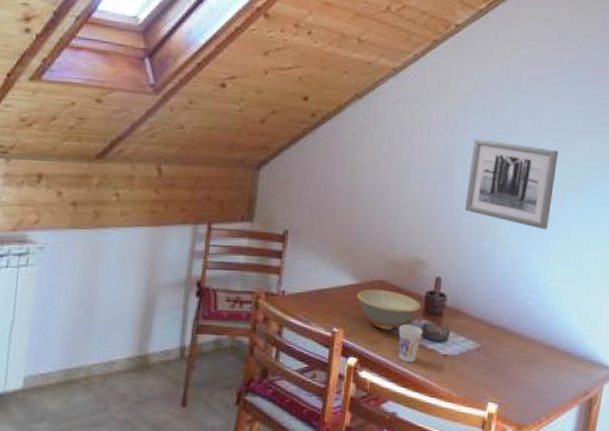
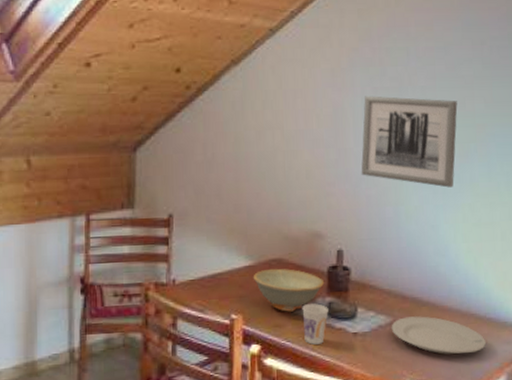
plate: none [478,344,564,383] -> present [391,316,487,355]

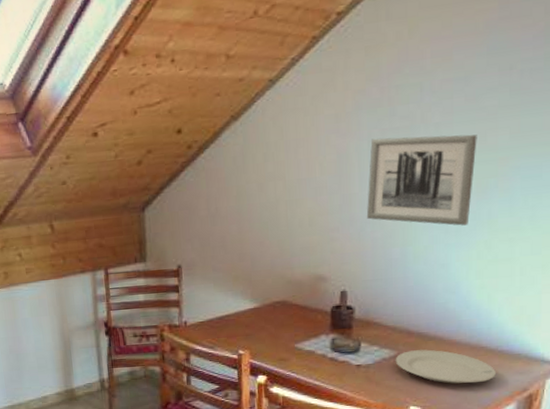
dish: present [253,268,325,312] -> none [258,309,328,348]
cup: present [302,303,329,345] -> none [306,340,332,375]

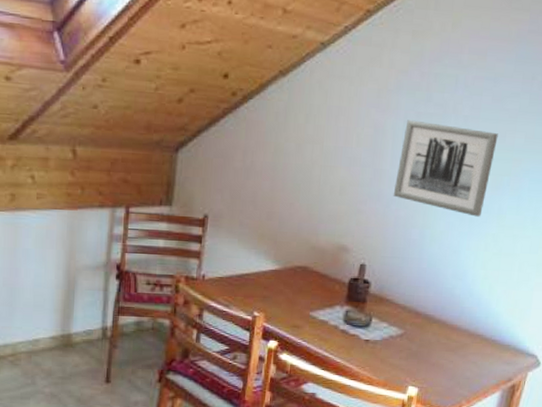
plate: present [395,349,497,384] -> none [401,331,488,369]

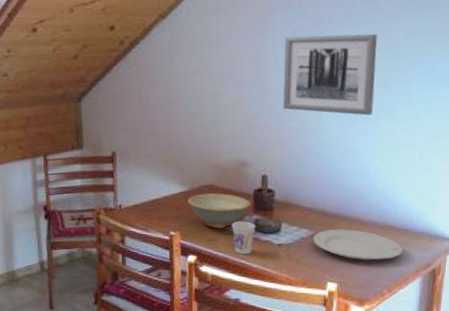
dish: none [278,274,345,315] -> present [187,193,251,229]
cup: none [319,310,345,346] -> present [231,221,255,255]
plate: none [401,331,488,369] -> present [312,229,403,261]

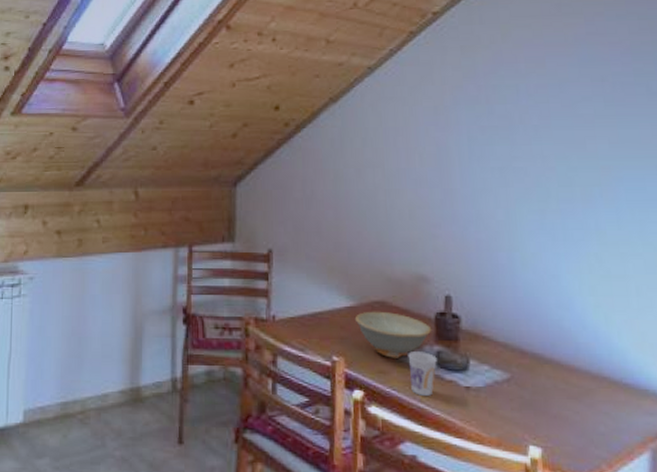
wall art: present [282,34,377,116] -> none [469,134,577,235]
plate: present [312,229,403,261] -> none [508,374,624,422]

